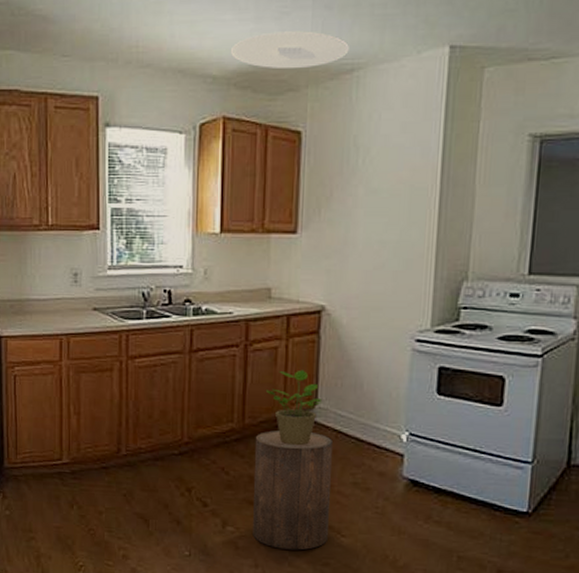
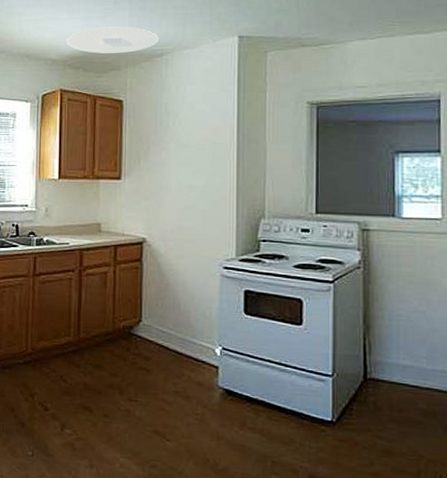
stool: present [253,430,332,550] -> none [88,344,156,453]
potted plant: present [265,369,323,446] -> none [97,291,146,358]

